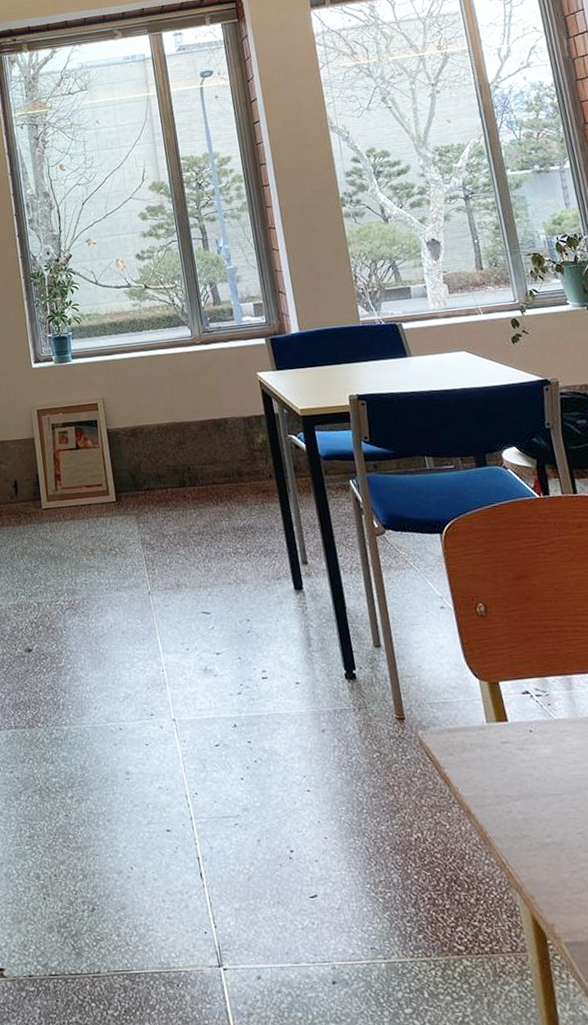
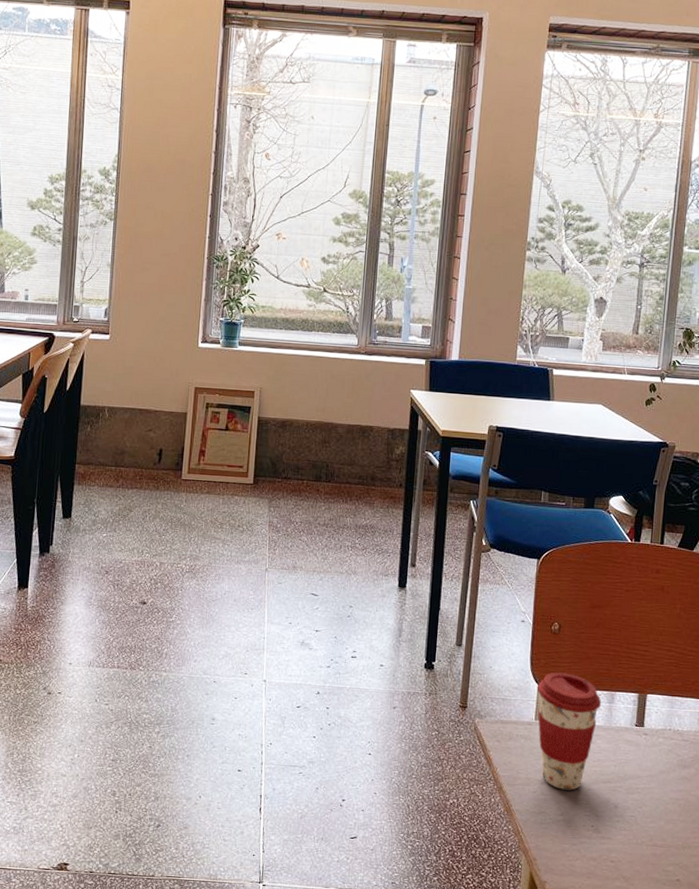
coffee cup: none [479,661,563,805] -> present [537,672,602,791]

